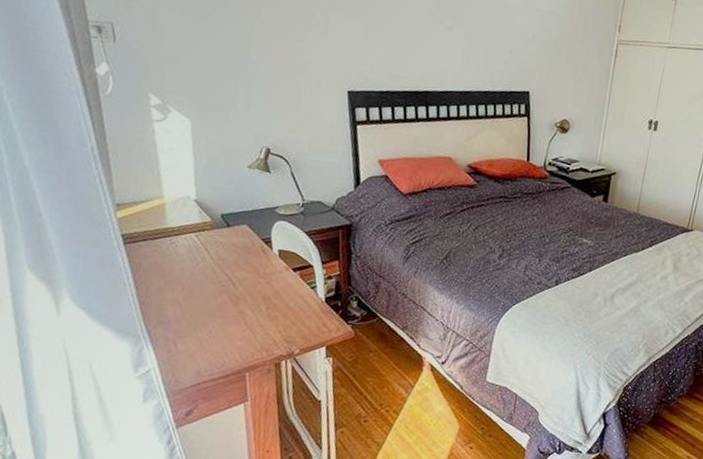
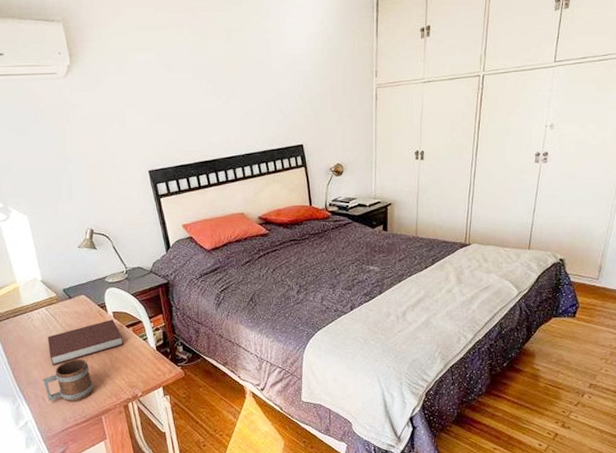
mug: none [178,299,241,352] -> present [43,358,93,402]
notebook: none [191,258,286,305] -> present [47,319,123,366]

